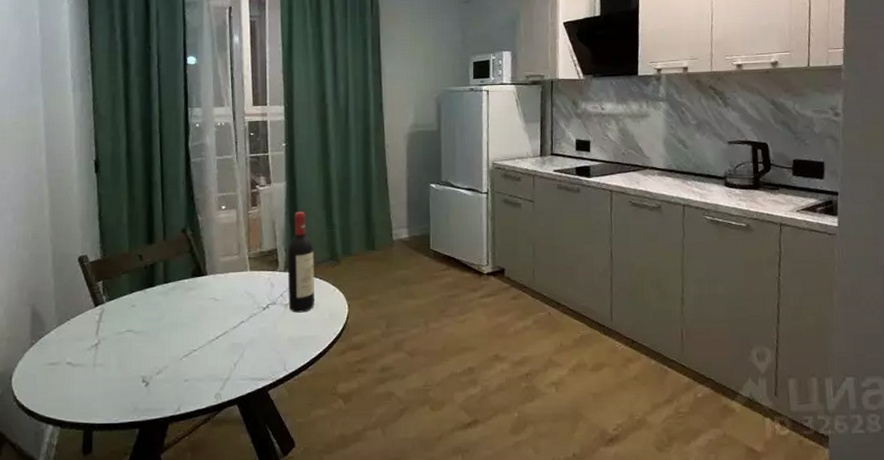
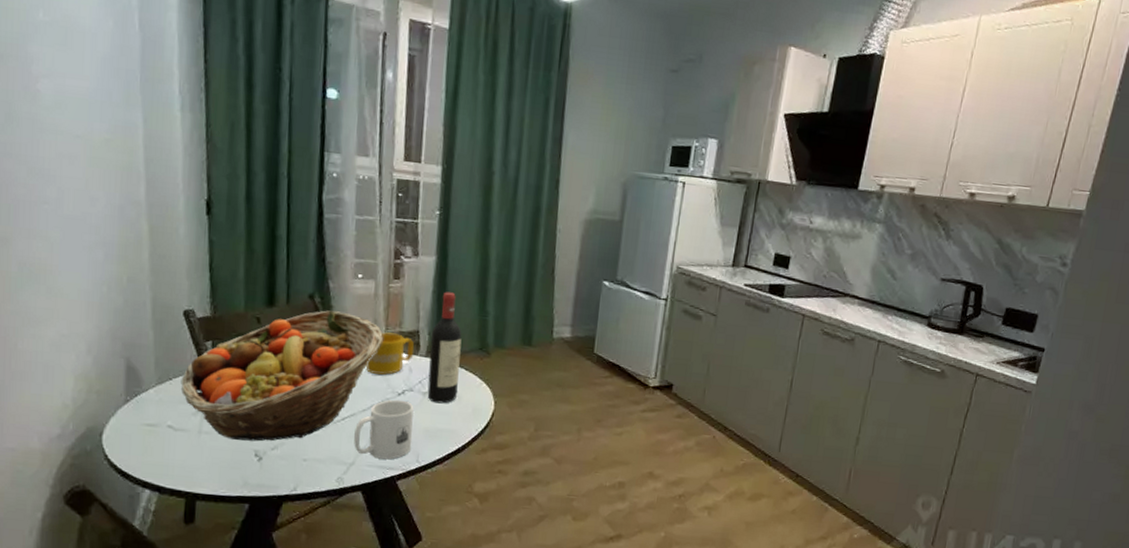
fruit basket: none [77,241,246,369] -> present [181,310,383,442]
mug: none [228,314,279,372] -> present [354,399,414,460]
mug: none [233,254,274,293] -> present [365,332,415,375]

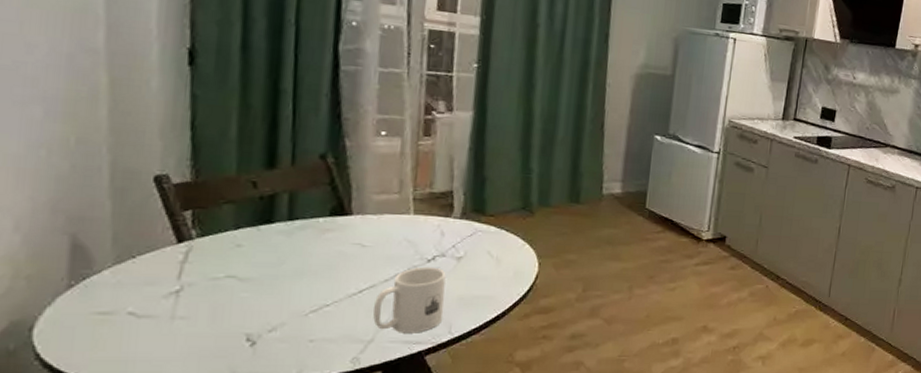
fruit basket: present [181,310,383,442] -> none [147,171,410,324]
mug: present [365,332,415,375] -> none [388,194,448,240]
wine bottle: present [427,292,462,404] -> none [462,149,503,269]

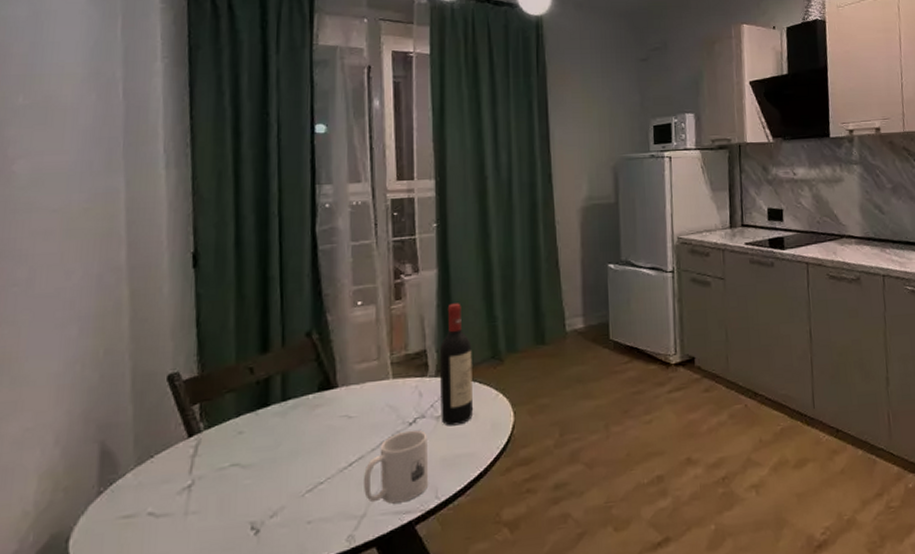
wine bottle: none [462,149,503,269] -> present [439,303,473,426]

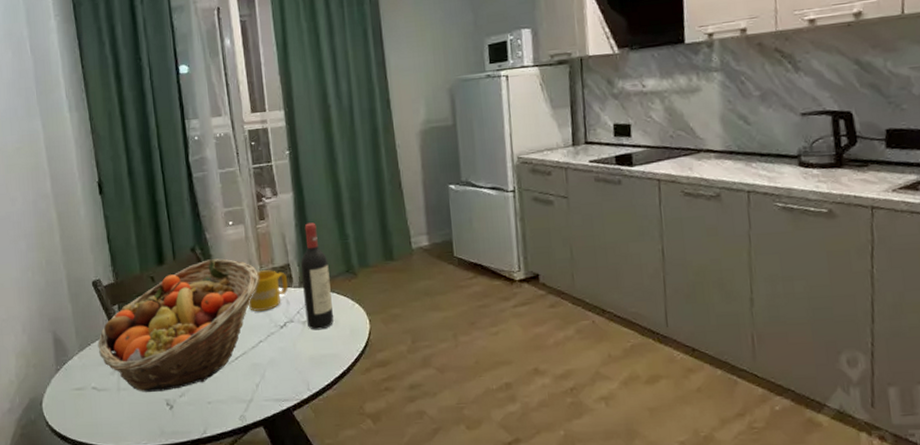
fruit basket: none [164,345,388,515] -> present [97,259,259,392]
mug: present [364,430,429,504] -> none [248,332,301,392]
mug: none [371,357,423,406] -> present [248,270,289,311]

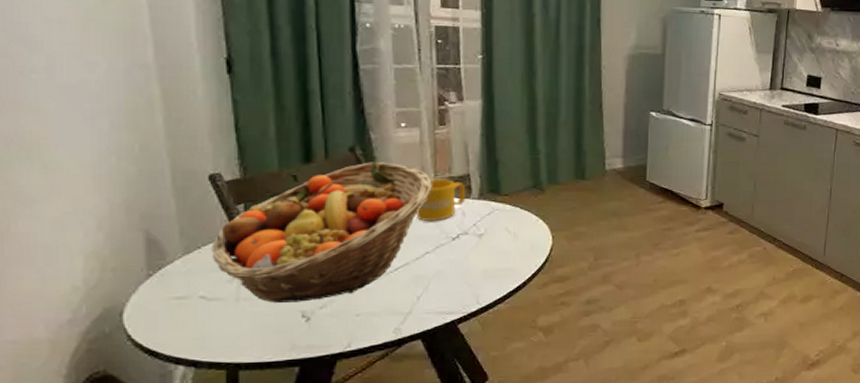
wine bottle: present [300,222,334,330] -> none [482,134,514,244]

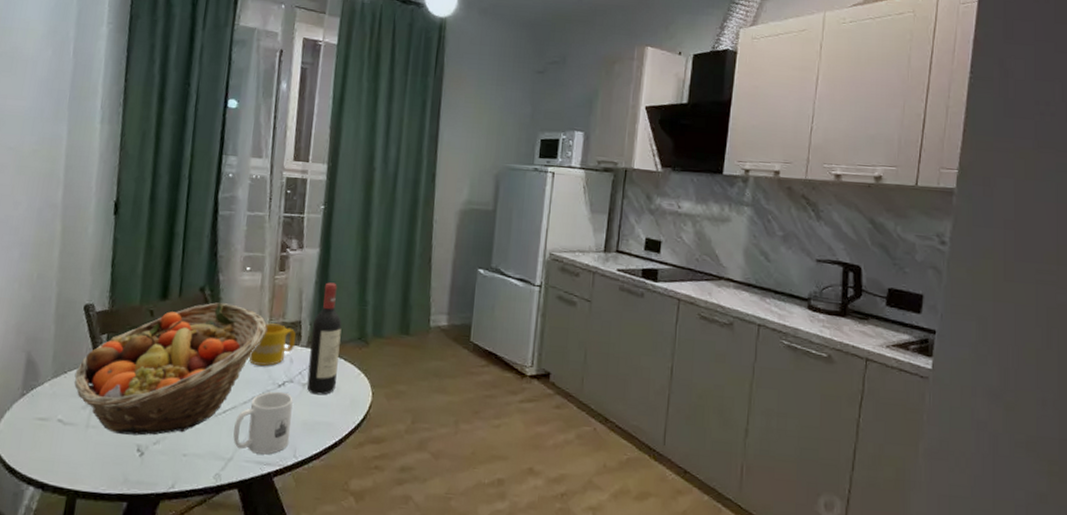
mug: none [409,244,471,305] -> present [233,391,293,455]
wine bottle: none [482,134,514,244] -> present [306,282,342,395]

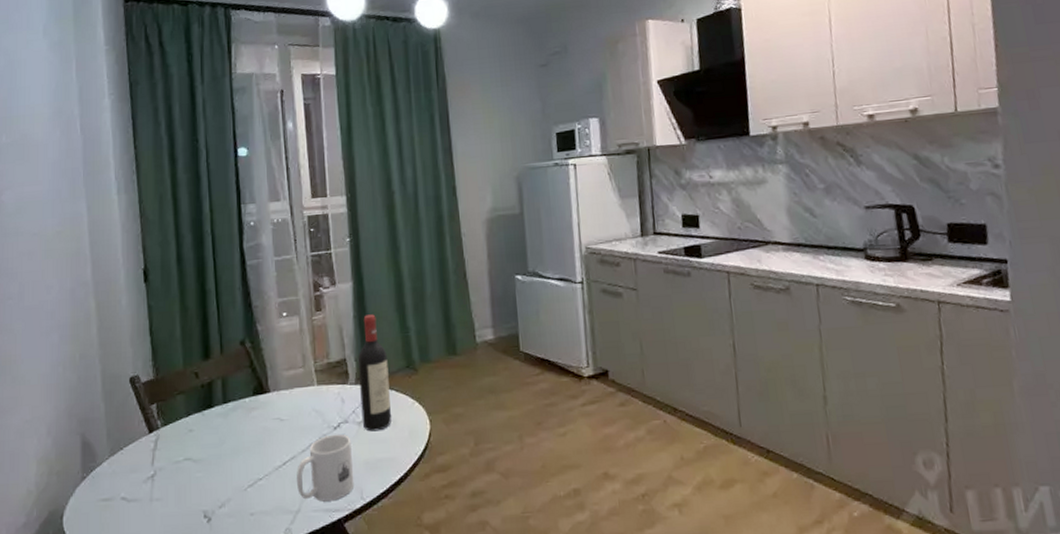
fruit basket: present [74,302,267,436] -> none [131,353,313,503]
mug: present [248,323,296,366] -> none [299,365,344,411]

